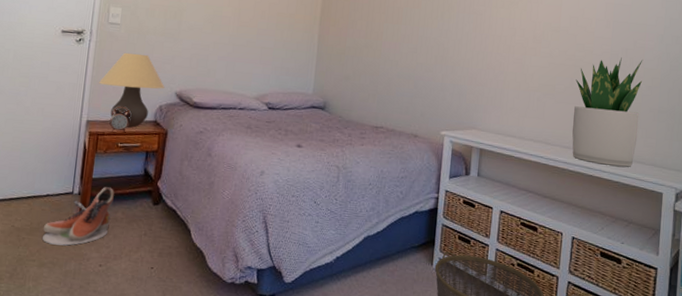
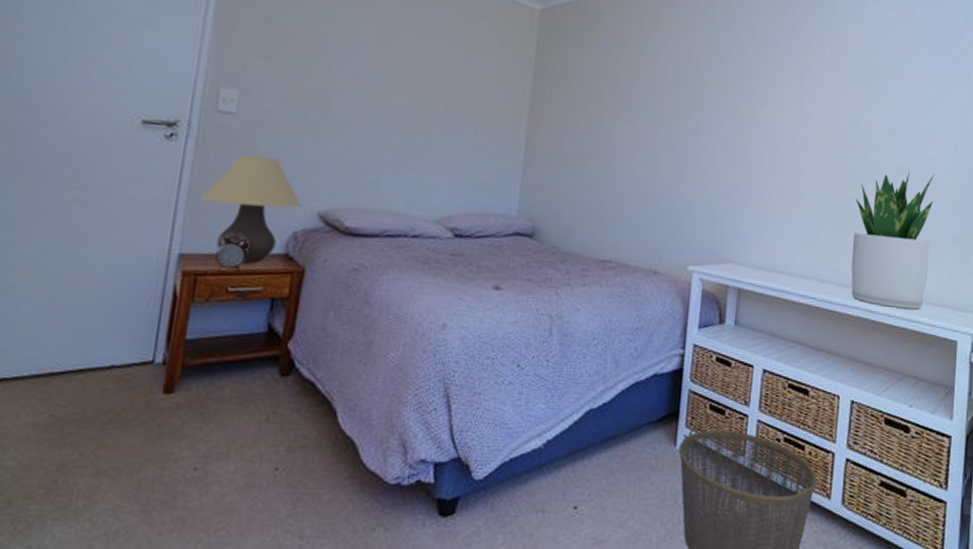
shoe: present [42,186,115,246] -> none [100,350,221,442]

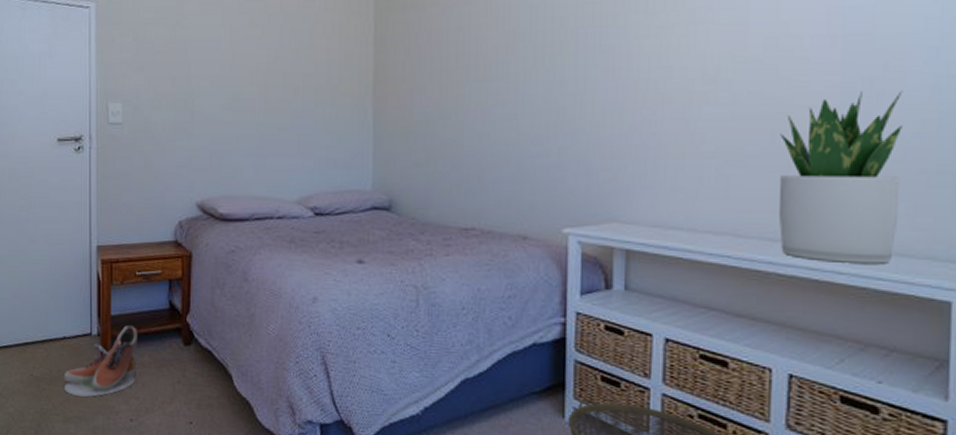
shoe: none [100,350,221,442] -> present [63,324,138,397]
table lamp: present [198,154,302,264] -> none [105,158,183,251]
alarm clock: present [215,232,250,270] -> none [123,225,147,258]

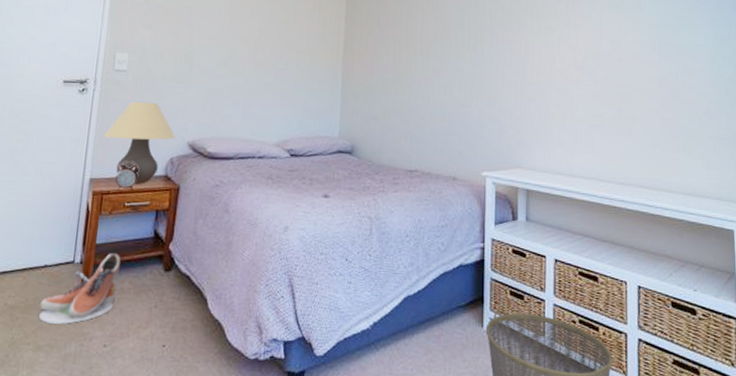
table lamp: none [105,158,183,251] -> present [102,101,176,184]
alarm clock: none [123,225,147,258] -> present [115,160,140,190]
planter: present [778,91,903,264] -> none [625,82,699,203]

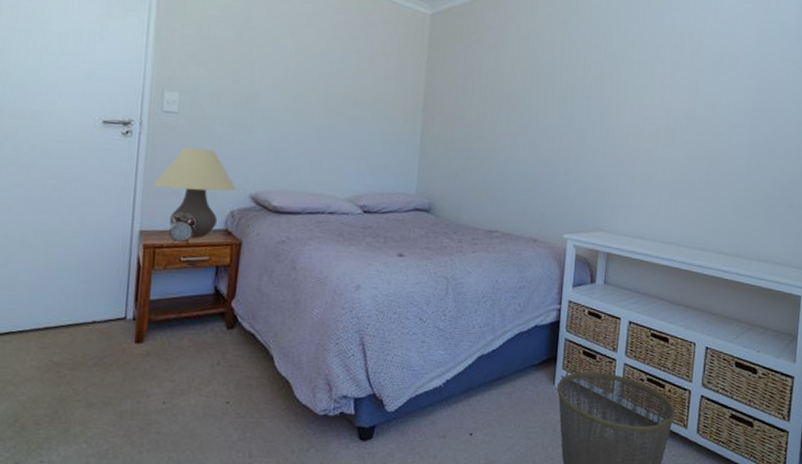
shoe: present [38,252,121,324] -> none [88,308,178,381]

